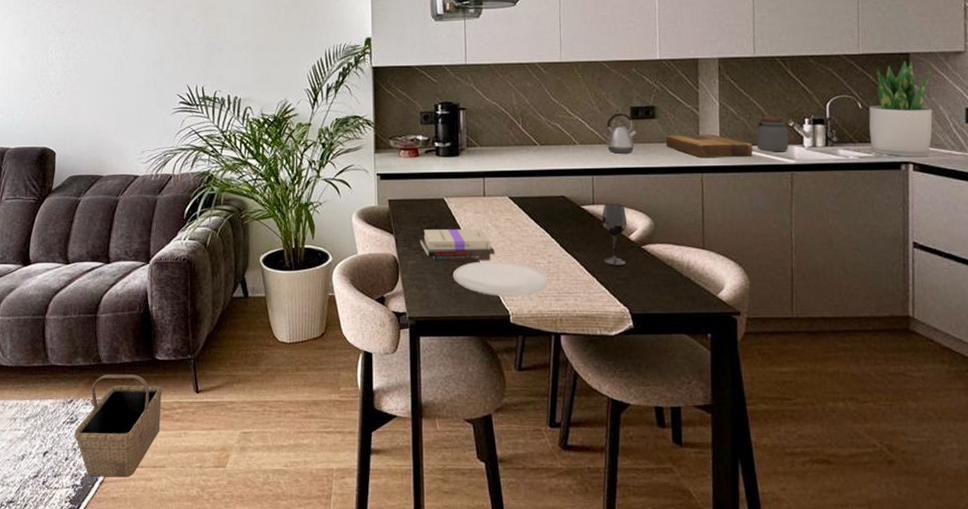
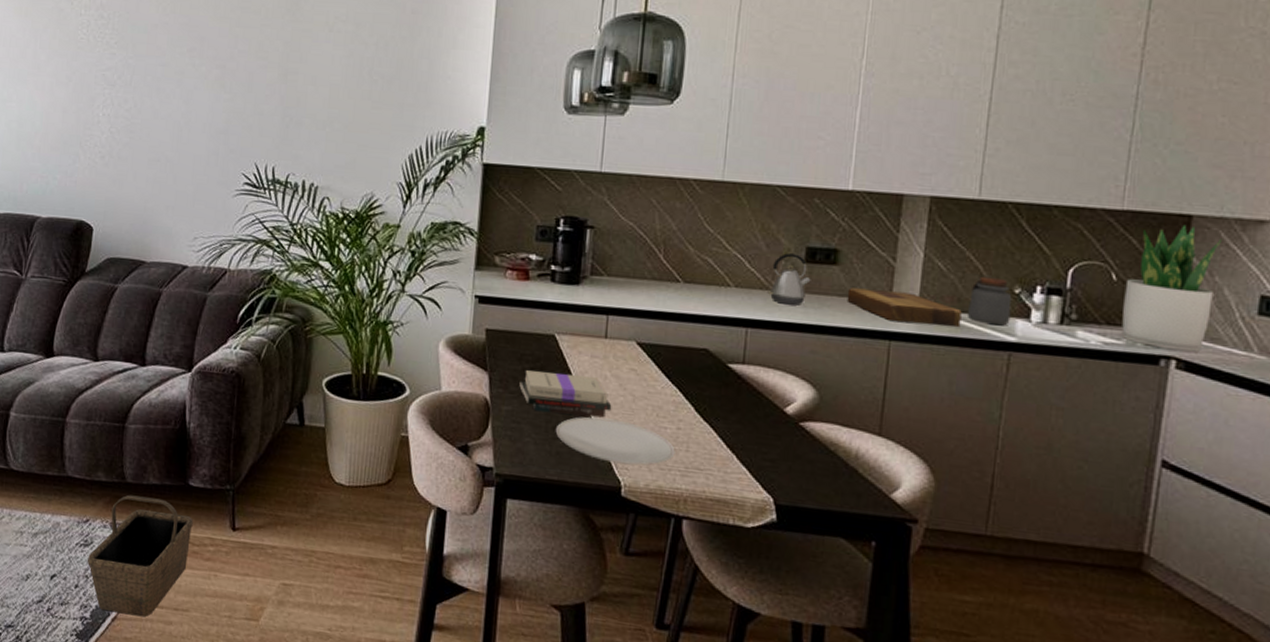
wine glass: present [602,202,628,266] -> none [748,363,785,444]

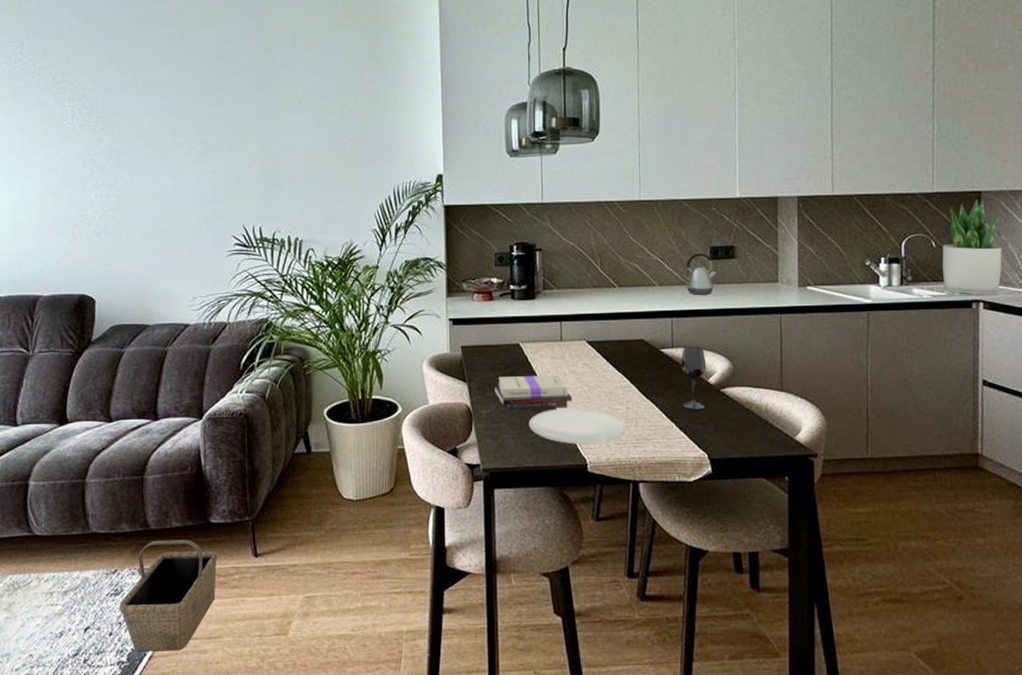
wine glass: none [748,363,785,444] -> present [681,345,707,410]
cutting board: present [846,288,962,328] -> none [745,274,831,299]
jar: present [967,276,1012,326] -> none [834,254,866,292]

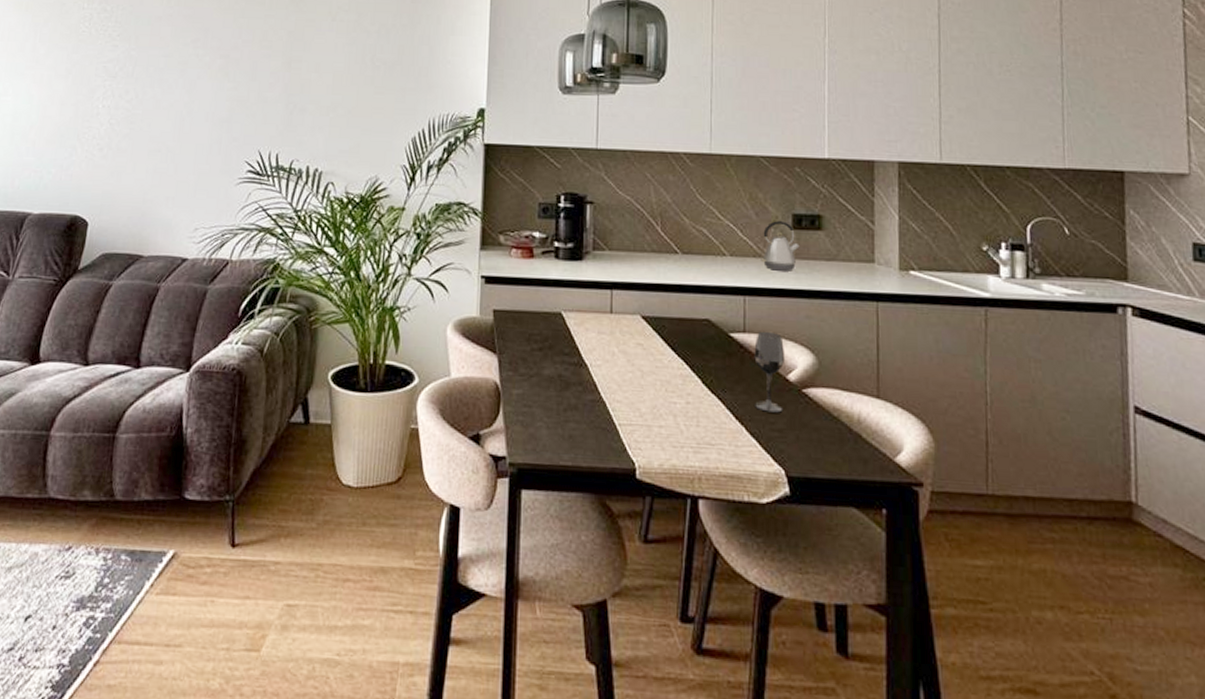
basket: present [119,539,217,652] -> none [68,514,189,658]
books: present [494,374,573,411] -> none [529,351,621,396]
plate: present [528,408,627,445] -> none [567,396,686,445]
planter: present [942,199,1002,295] -> none [1077,180,1154,299]

